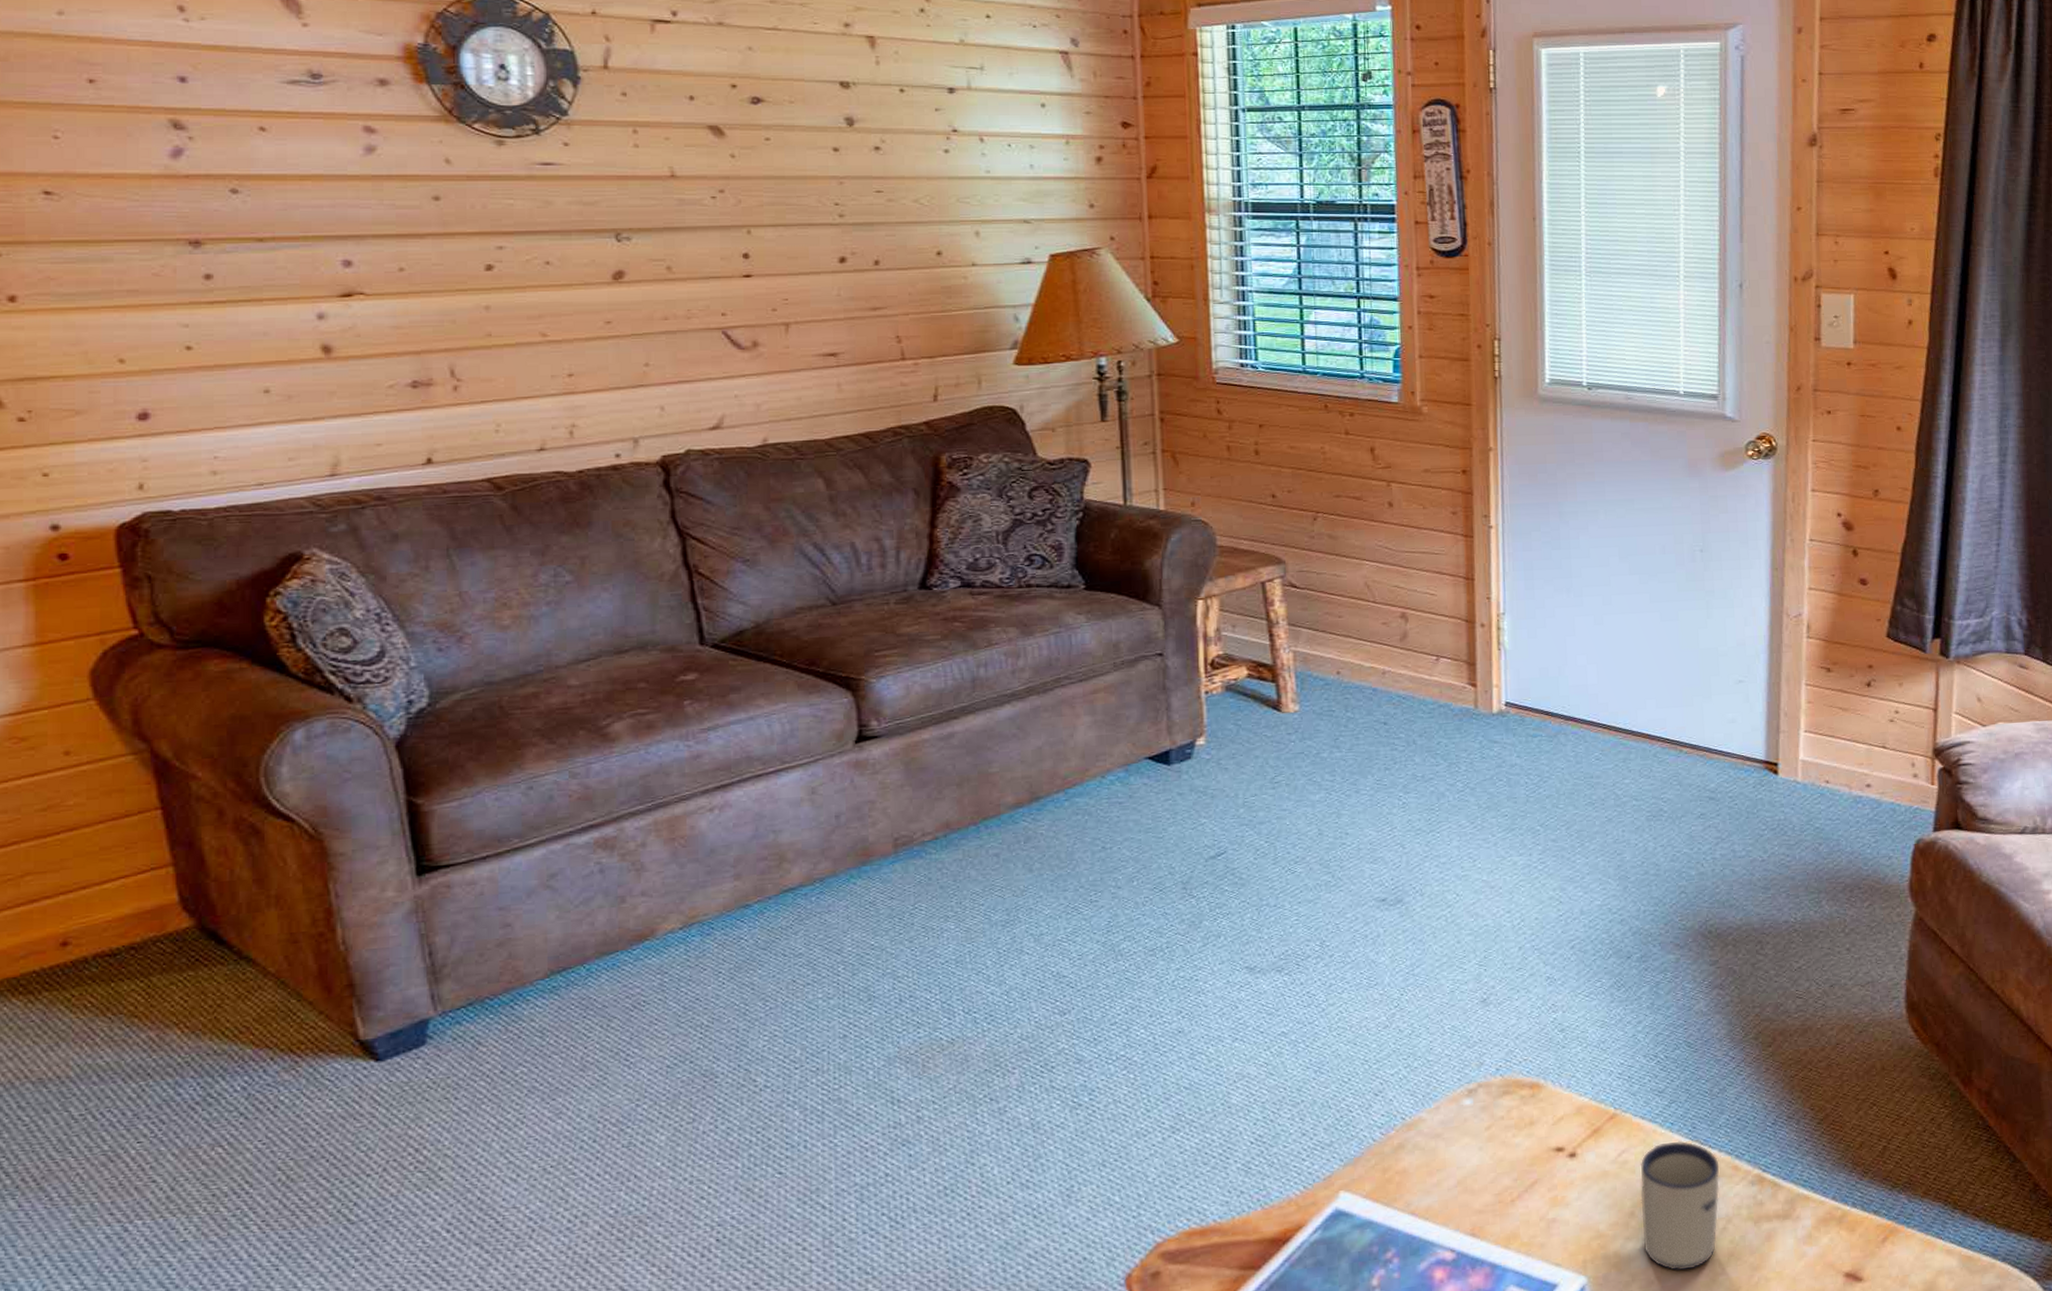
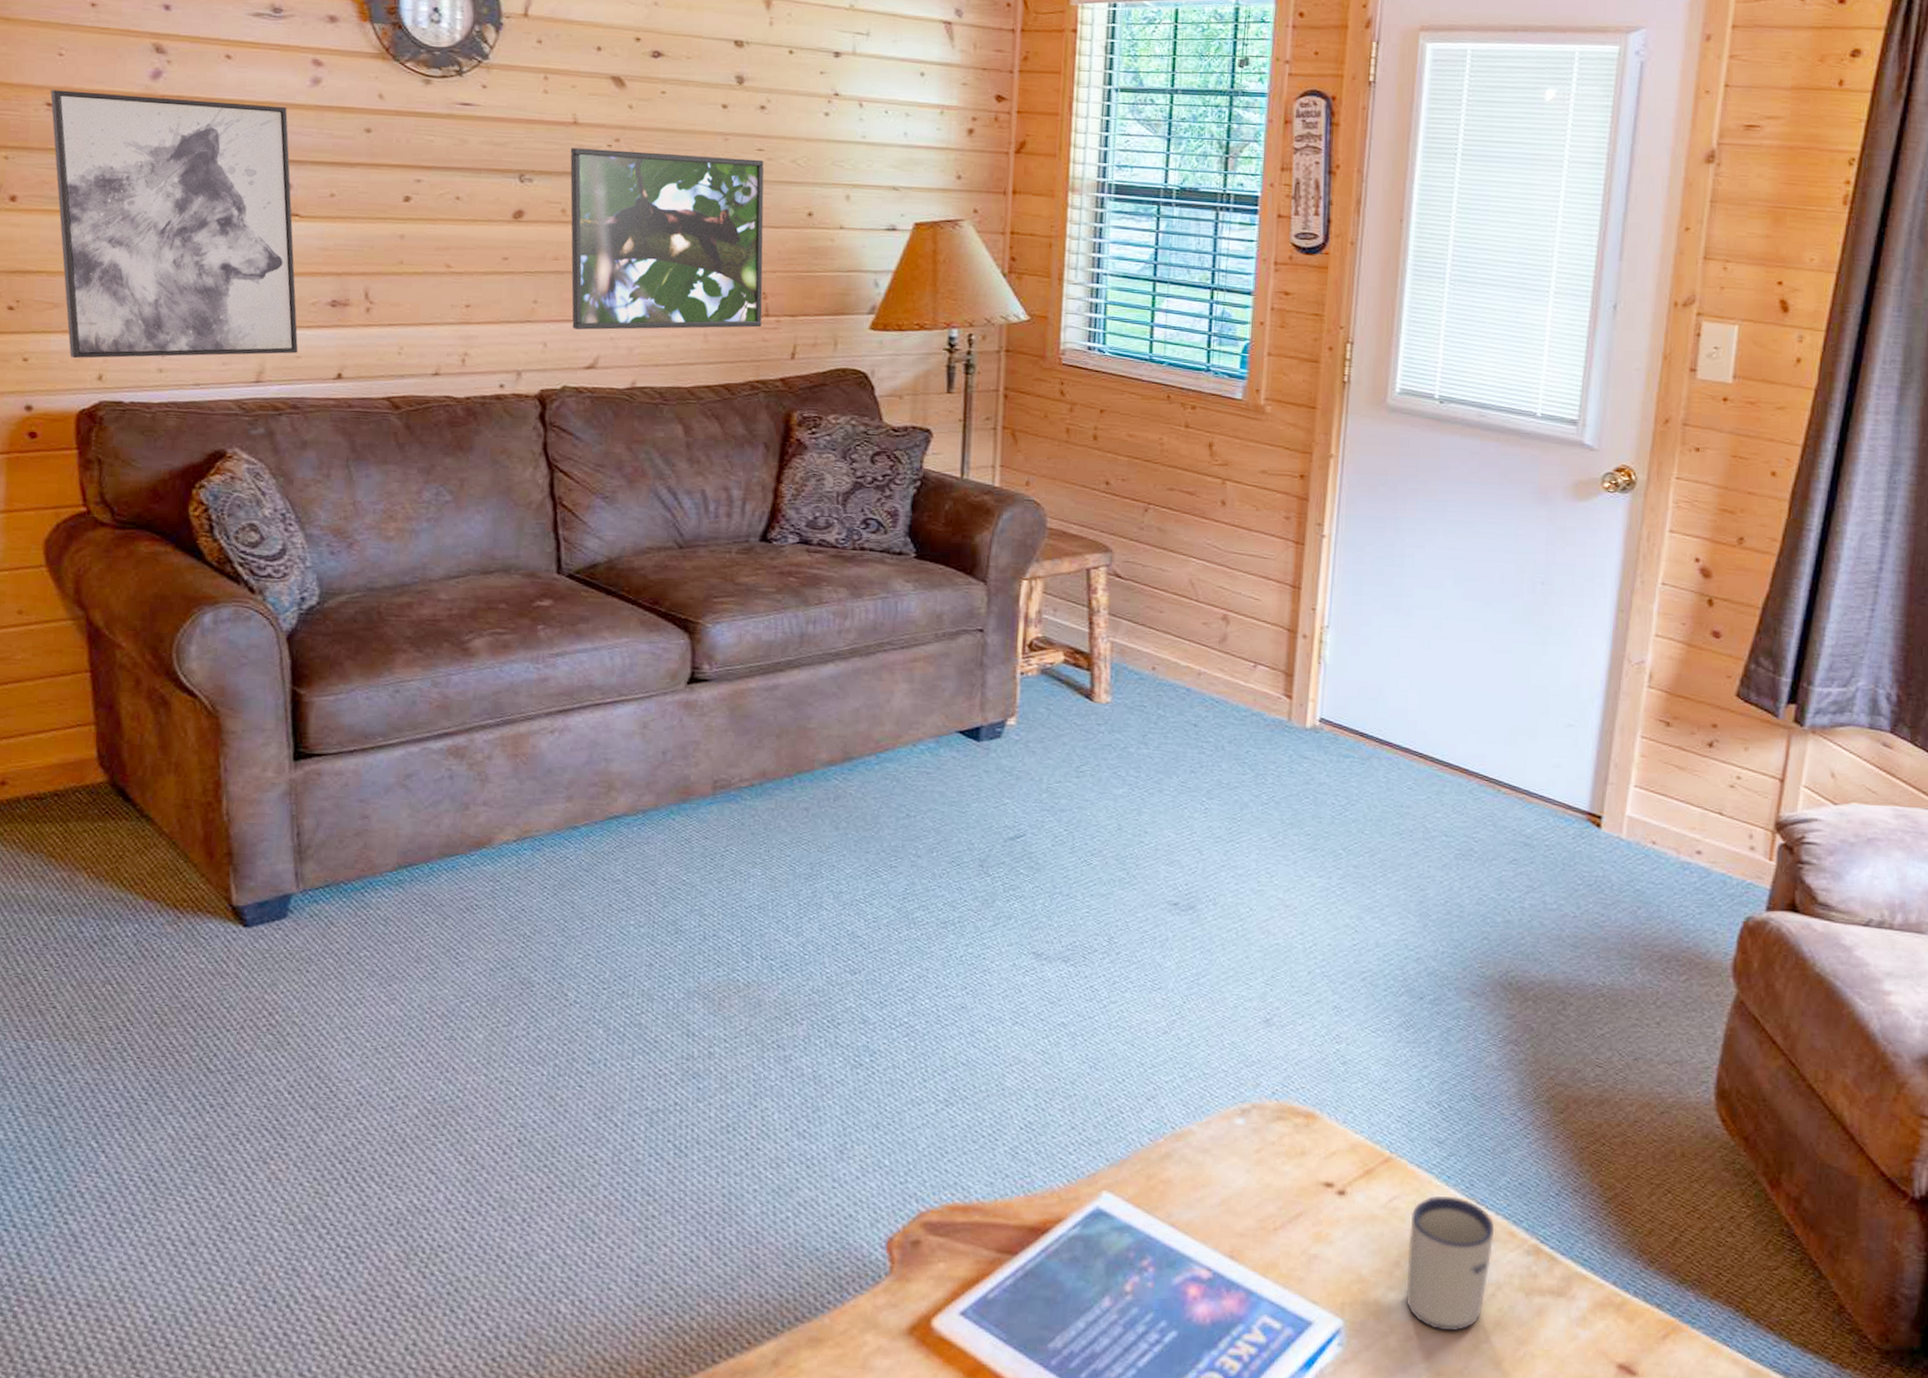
wall art: none [48,176,378,469] -> present [50,90,298,359]
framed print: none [670,201,898,391] -> present [570,148,764,330]

